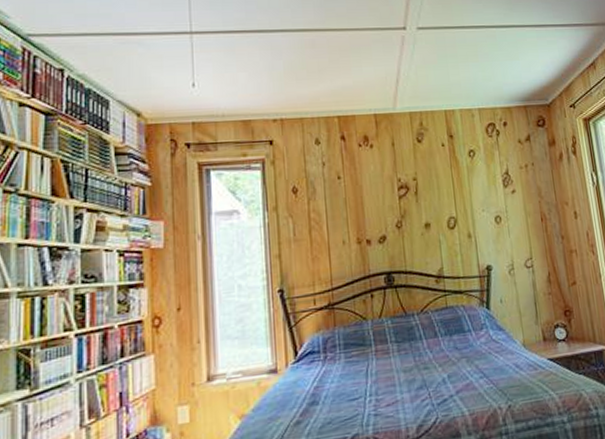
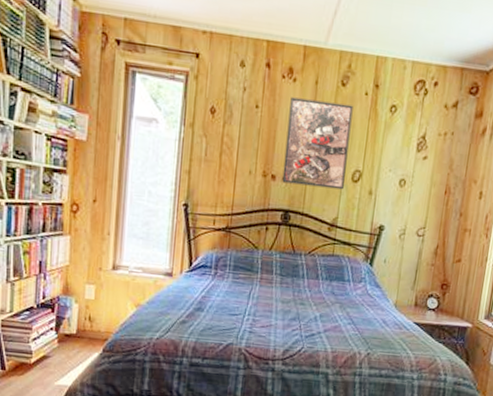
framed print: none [371,158,442,245] -> present [282,97,354,190]

